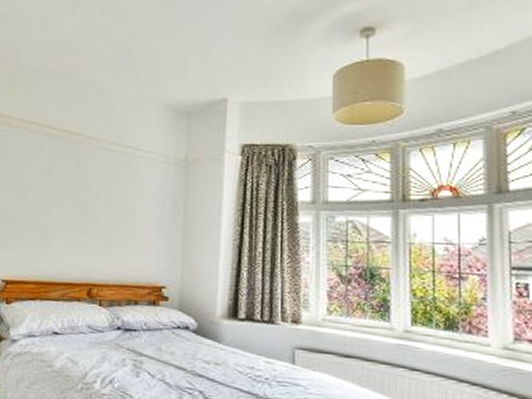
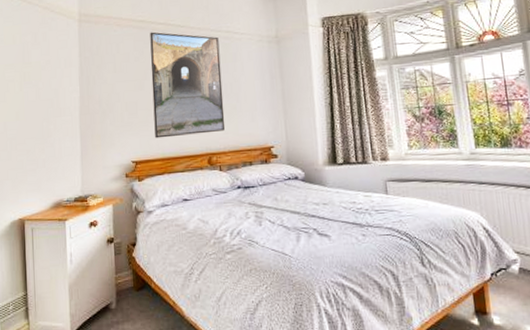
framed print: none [31,136,118,261] -> present [150,32,225,139]

